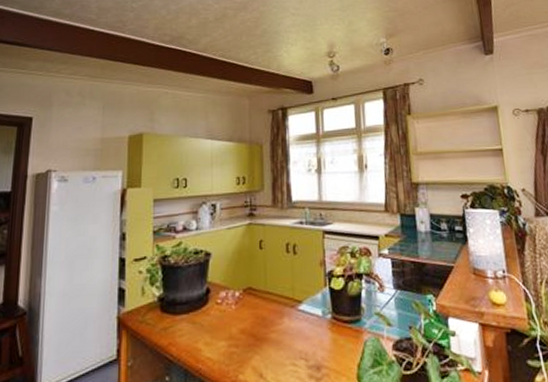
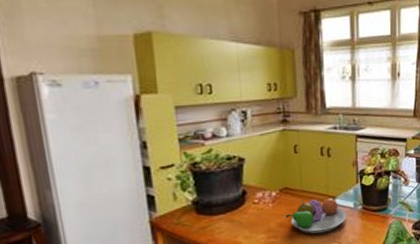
fruit bowl: none [247,302,314,346] -> present [285,197,346,234]

